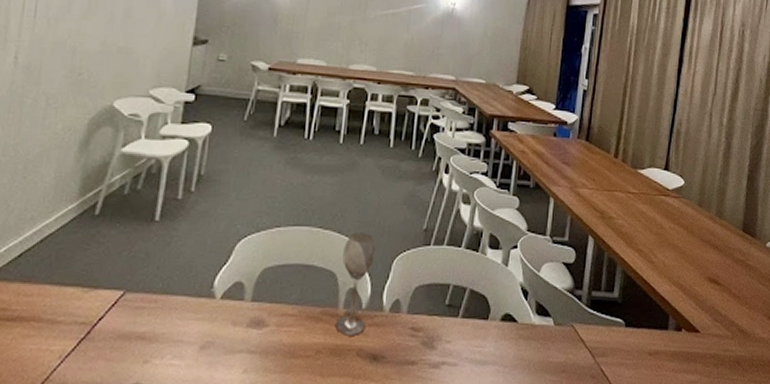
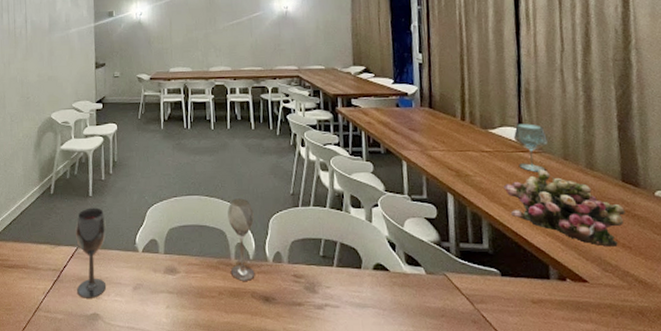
wine glass: none [114,236,175,363] -> present [75,207,107,298]
flower arrangement: none [642,215,741,296] -> present [503,169,625,247]
wine glass: none [659,166,688,218] -> present [514,123,548,172]

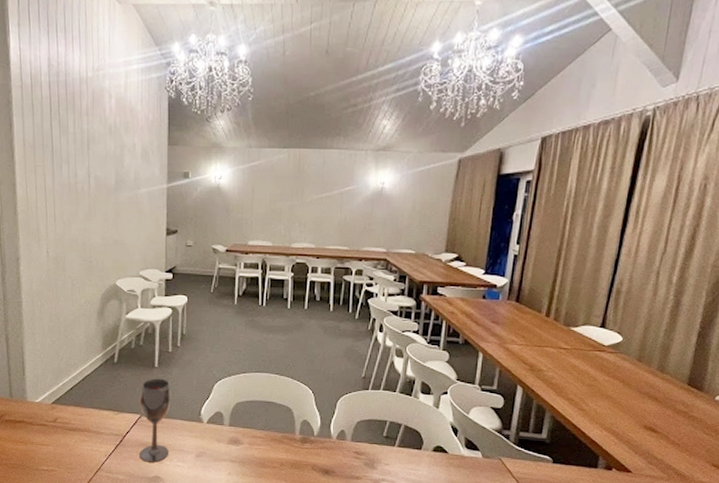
wineglass: present [227,198,255,281] -> none [294,378,323,455]
flower arrangement: present [503,169,625,247] -> none [573,369,683,443]
wine glass: present [514,123,548,172] -> none [592,324,627,371]

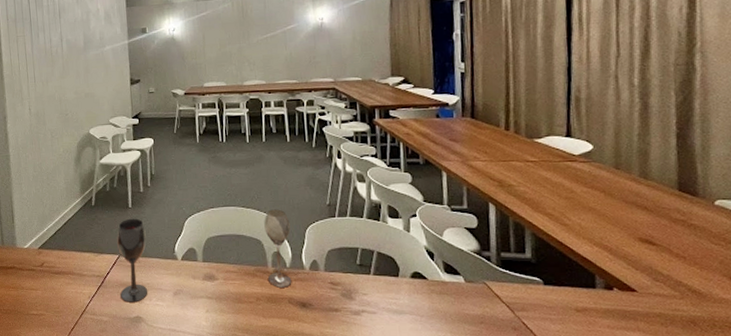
wineglass: none [294,378,323,455] -> present [264,209,292,288]

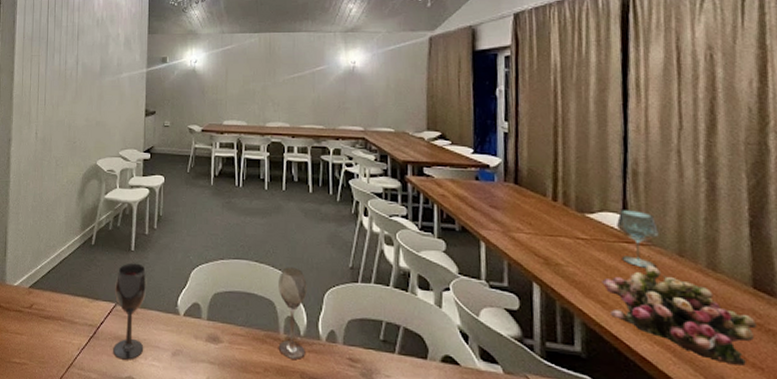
flower arrangement: none [549,179,680,257] -> present [602,265,756,366]
wine glass: none [562,132,598,182] -> present [617,210,659,268]

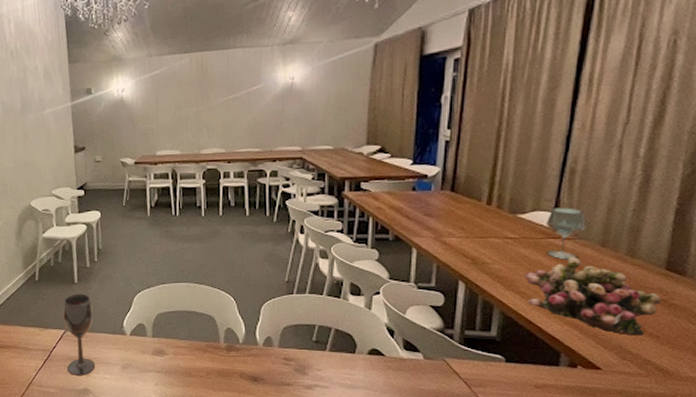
wineglass: present [278,267,307,359] -> none [217,285,245,363]

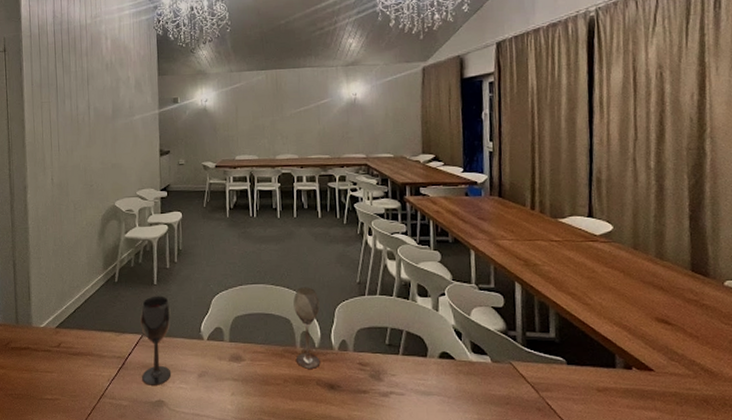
wineglass: none [217,285,245,363] -> present [293,287,321,369]
flower arrangement: present [524,257,662,336] -> none [572,259,694,336]
wine glass: present [546,207,586,260] -> none [584,213,618,262]

